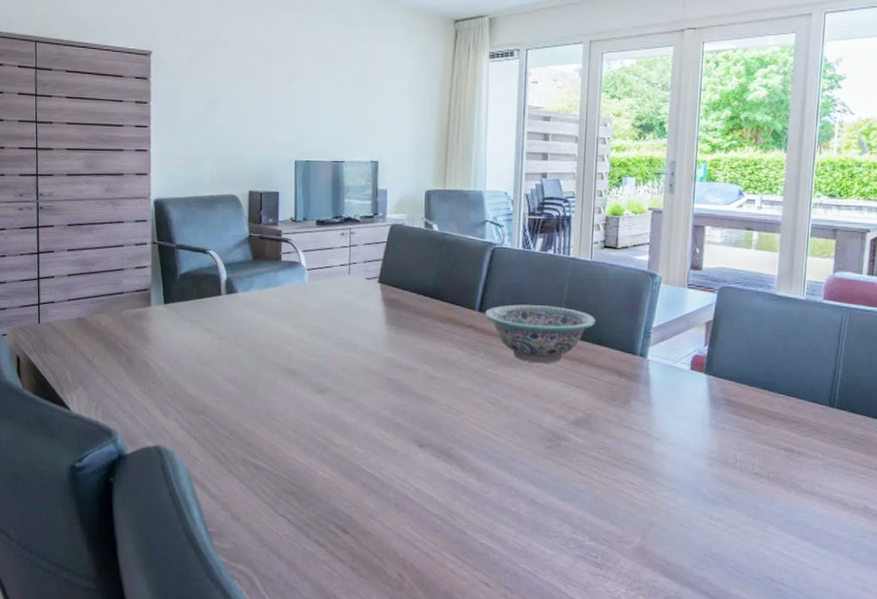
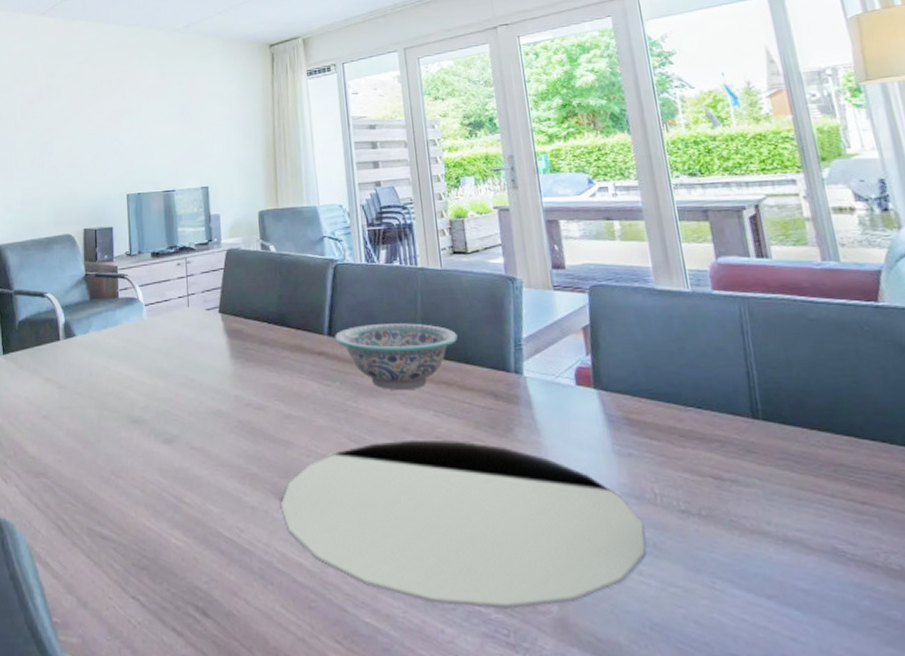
placemat: none [419,404,721,538] -> present [280,439,646,609]

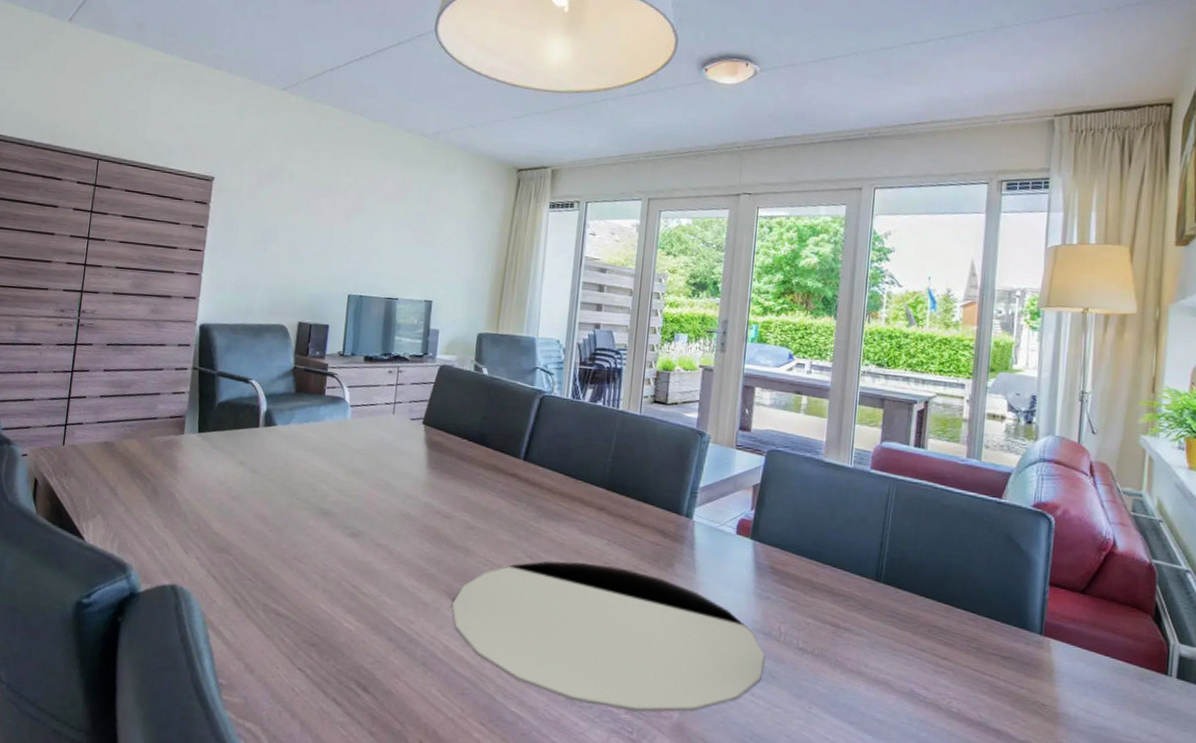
decorative bowl: present [334,323,459,391] -> none [528,455,643,519]

